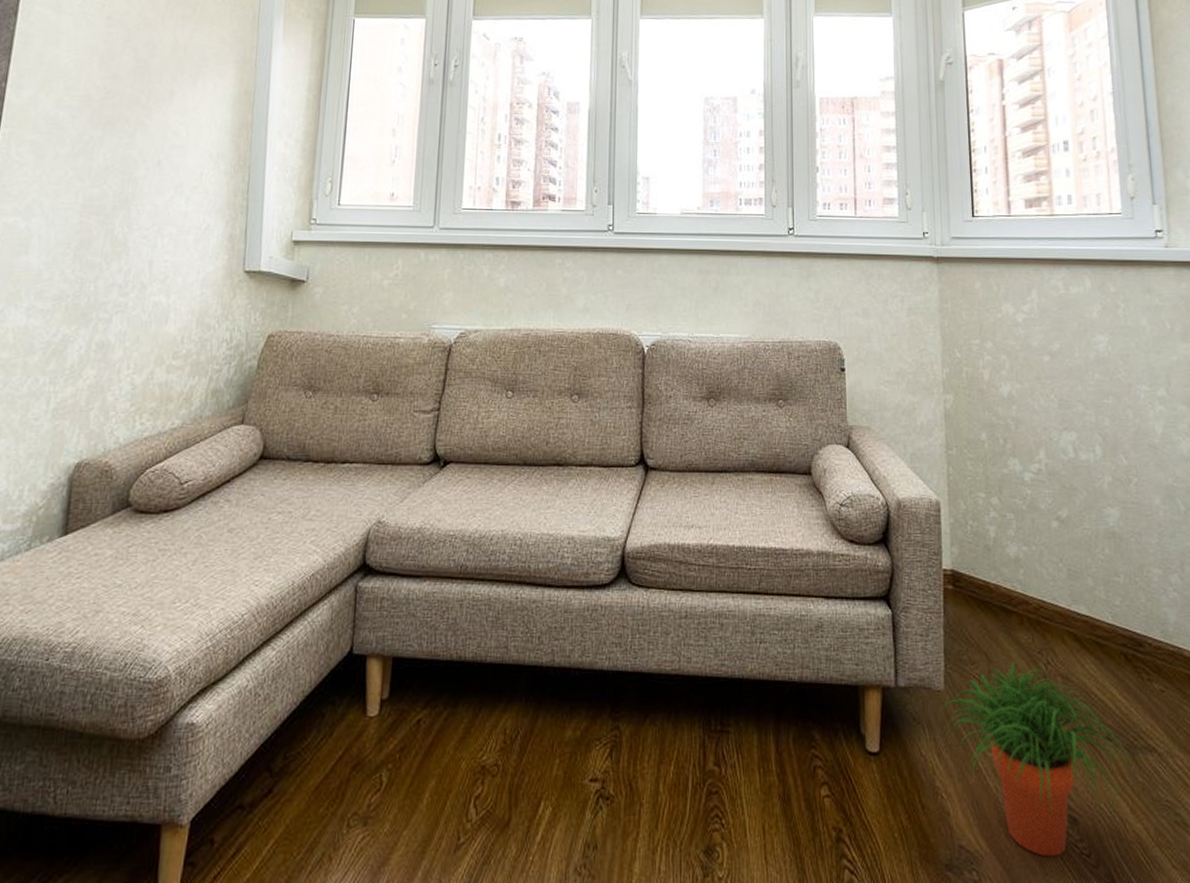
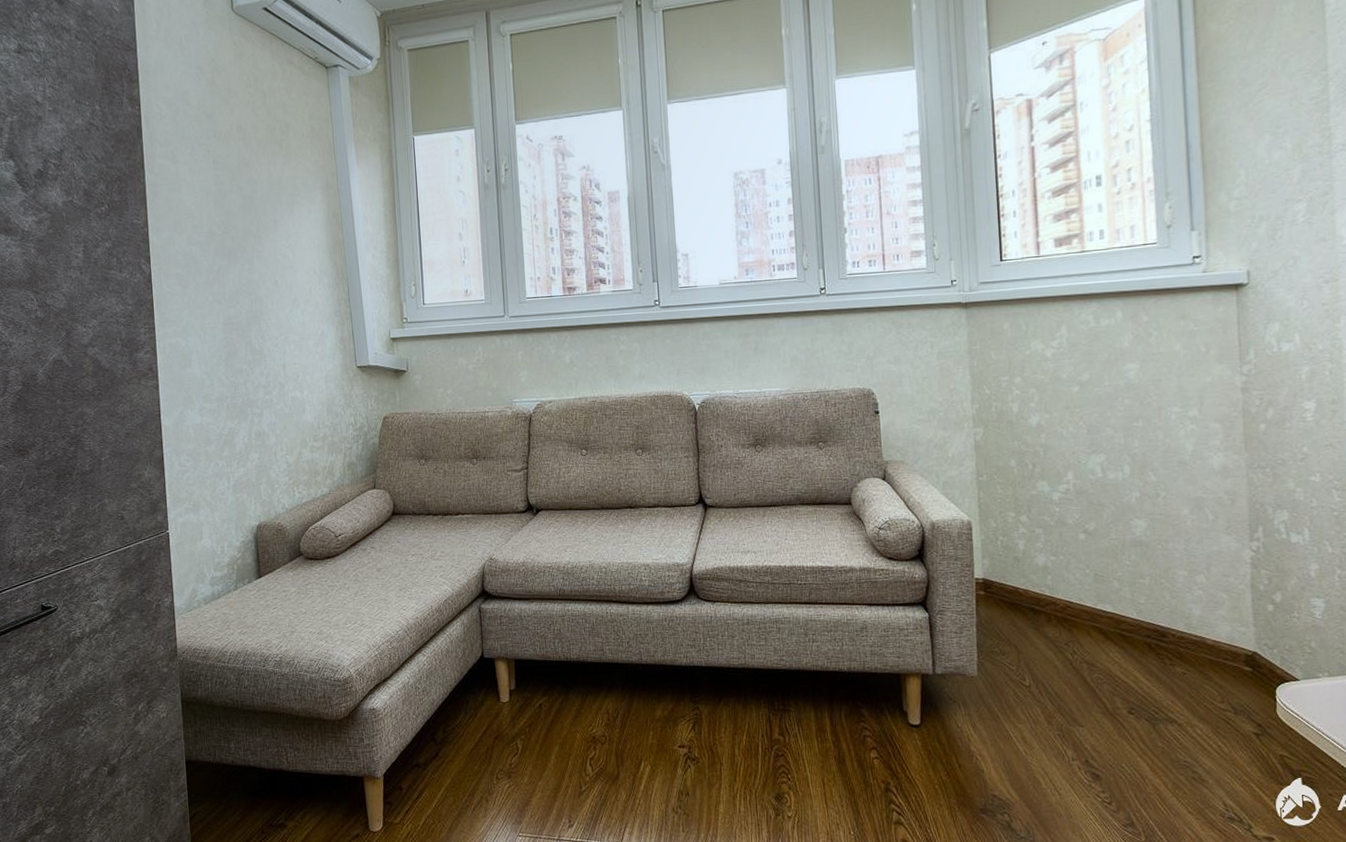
potted plant: present [939,662,1131,857] -> none [973,652,1152,804]

